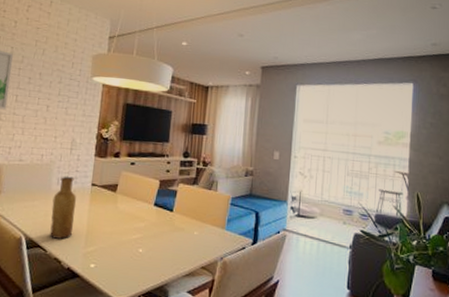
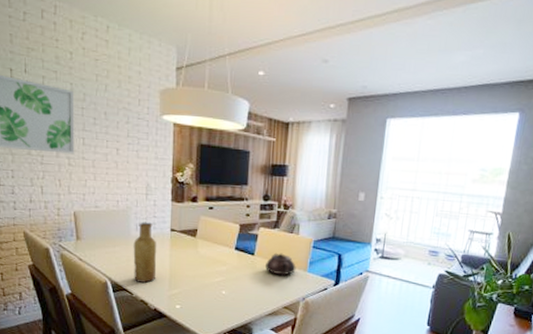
teapot: none [184,209,214,234] -> present [265,253,296,276]

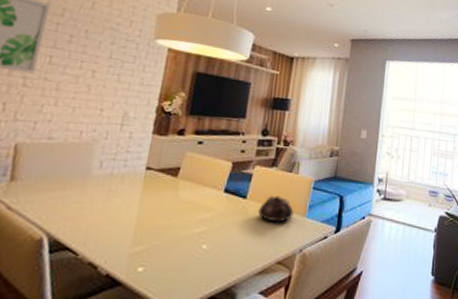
vase: present [133,222,157,283] -> none [83,158,125,238]

